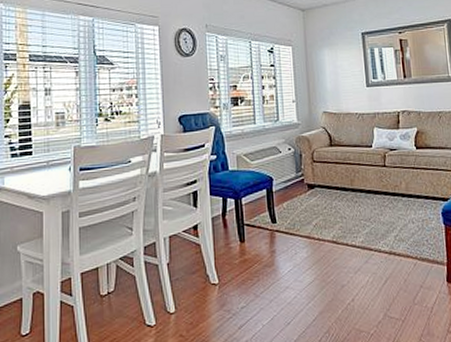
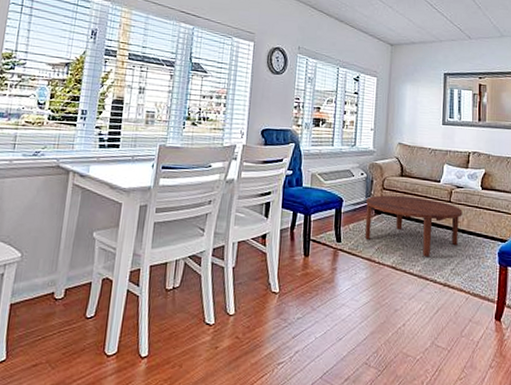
coffee table: none [297,166,399,227] -> present [365,195,463,258]

